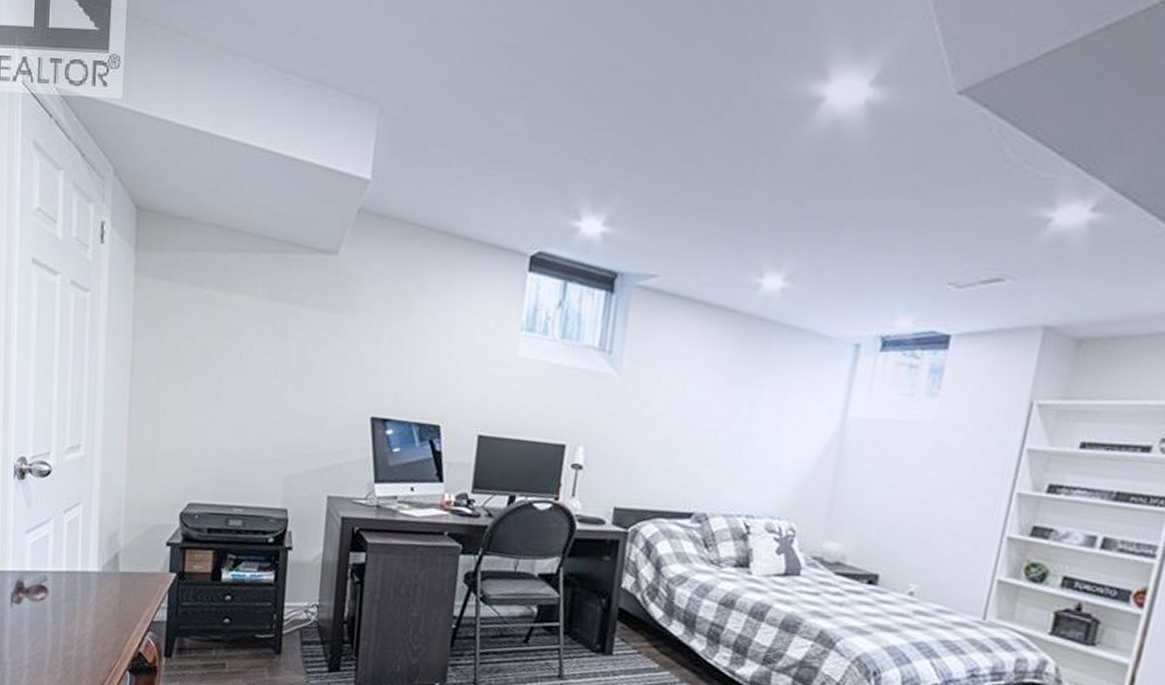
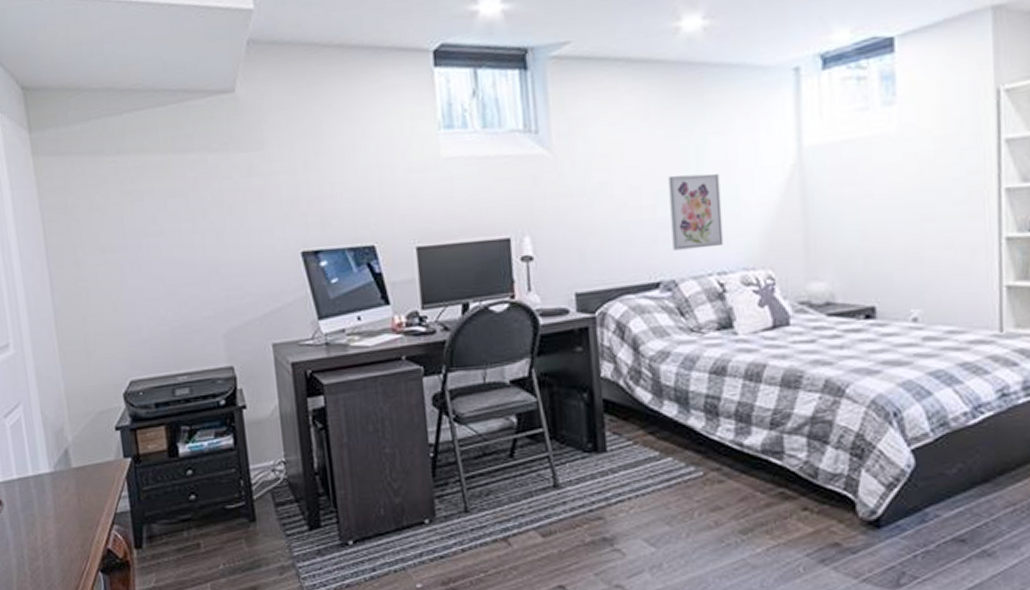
wall art: none [711,418,767,492] -> present [668,173,724,251]

